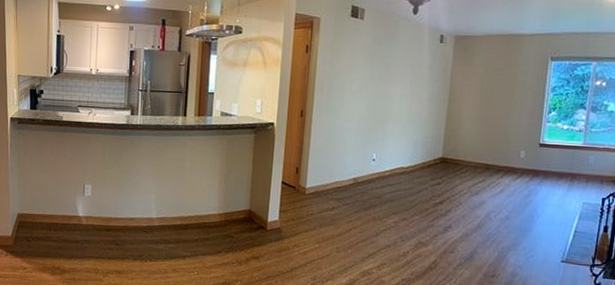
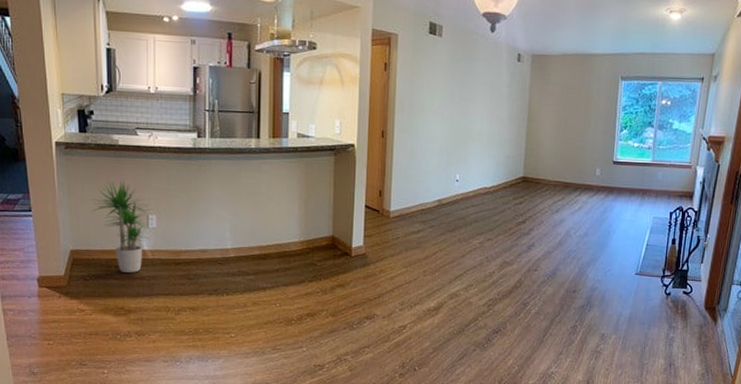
potted plant: none [37,153,88,236] -> present [91,180,152,273]

